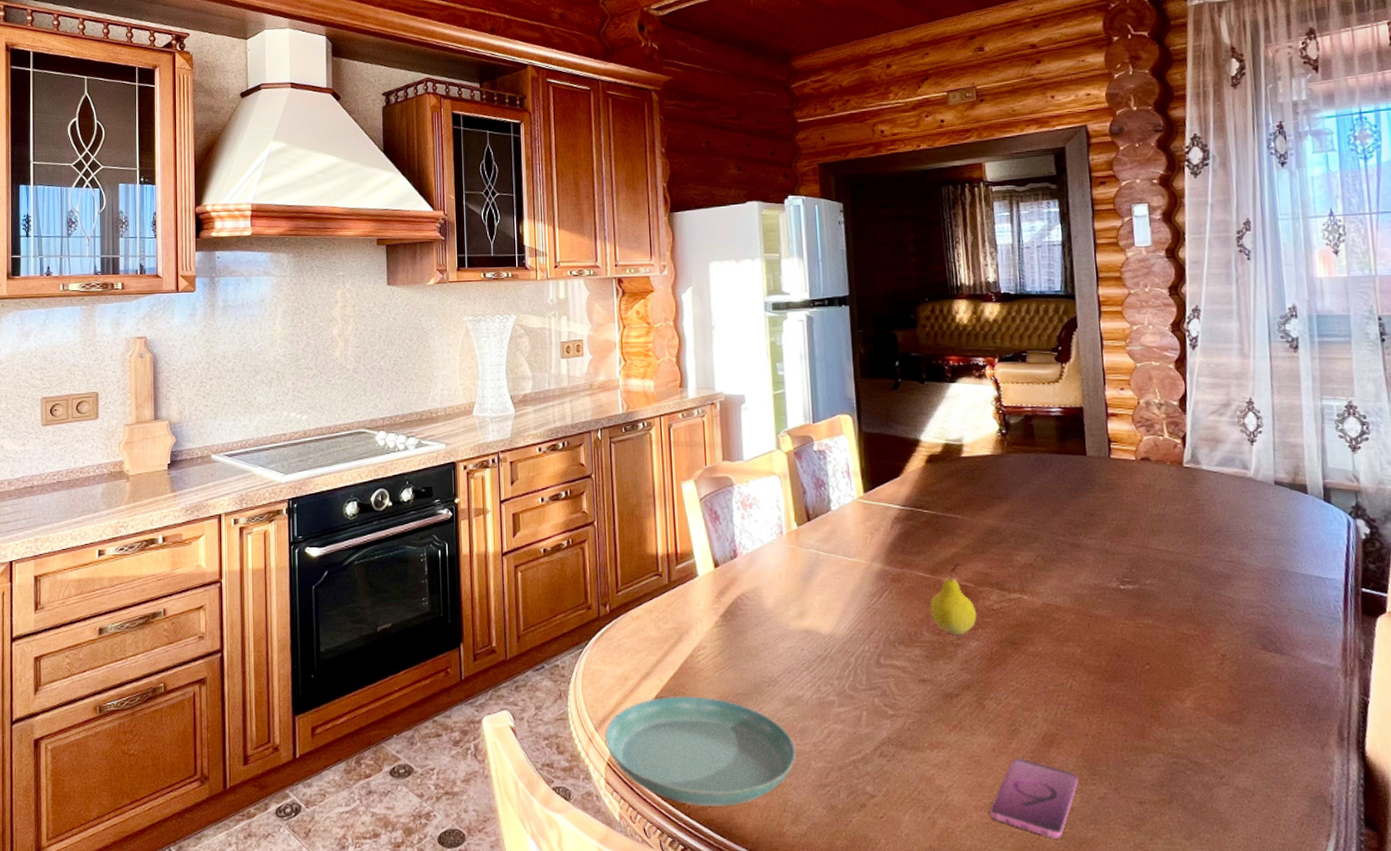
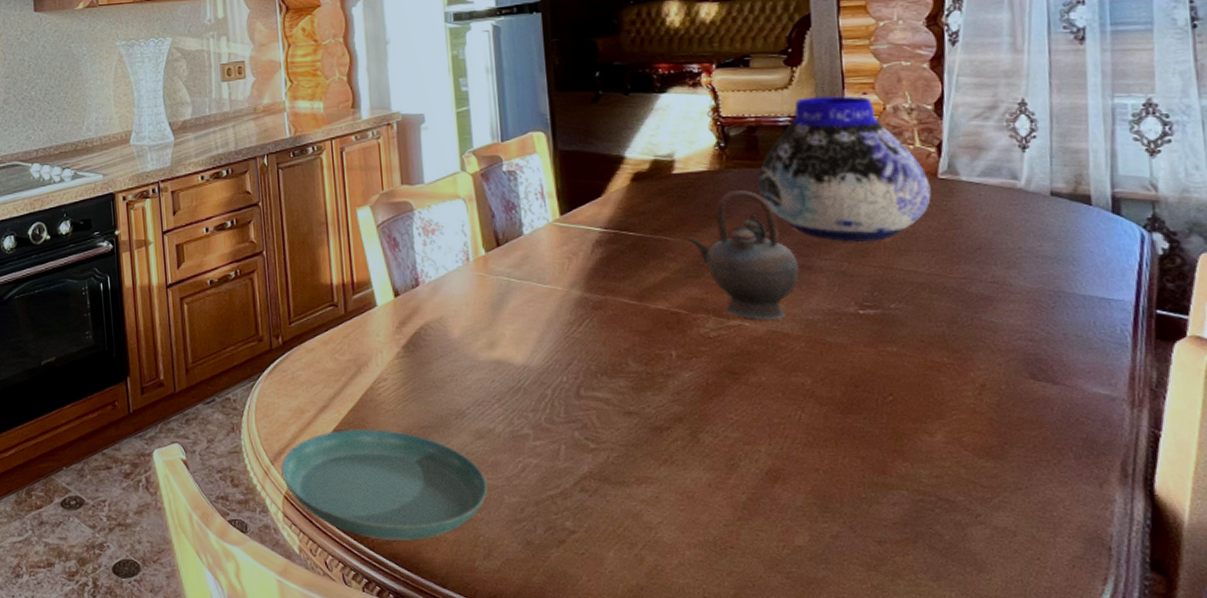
fruit: present [929,564,977,635] -> none [635,290,691,365]
teapot: none [974,474,1069,594] -> present [687,190,799,321]
smartphone: present [990,758,1078,838] -> none [705,494,807,578]
vase: none [1034,389,1178,524] -> present [758,95,931,243]

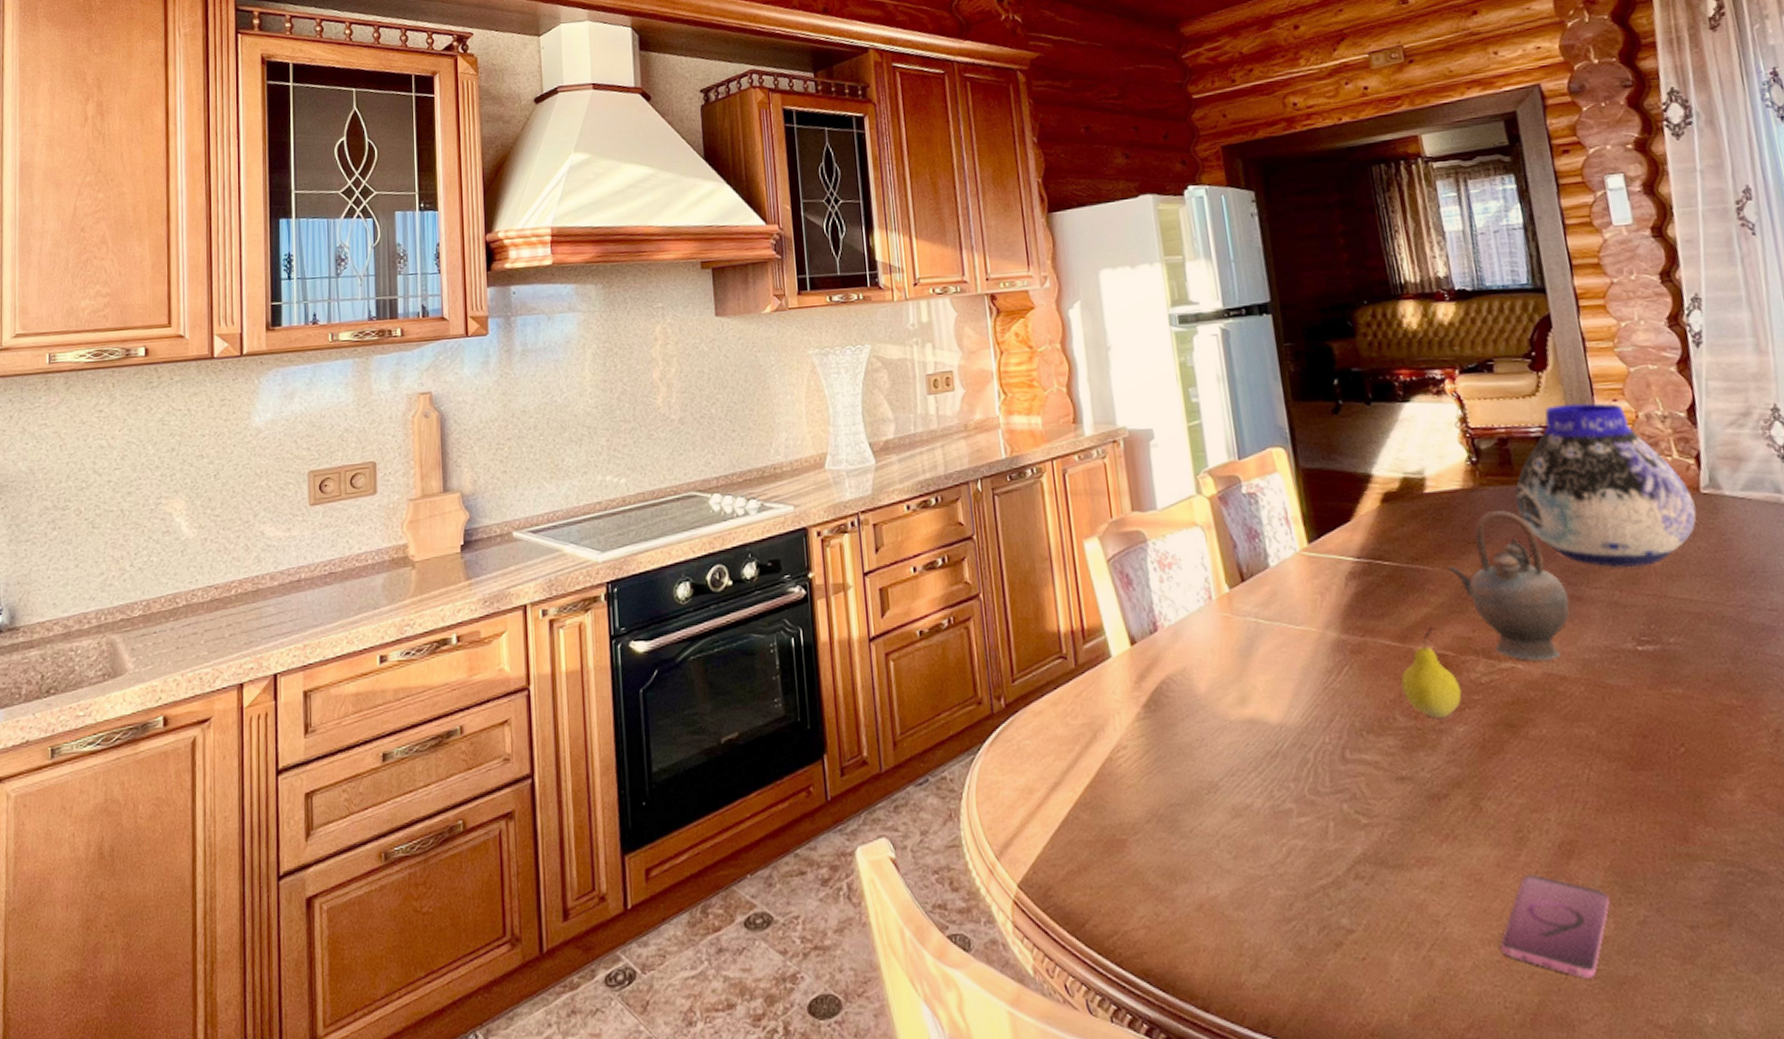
saucer: present [281,428,488,542] -> none [1008,809,1250,954]
fruit: none [635,290,691,365] -> present [1401,628,1462,718]
smartphone: none [705,494,807,578] -> present [1500,874,1610,978]

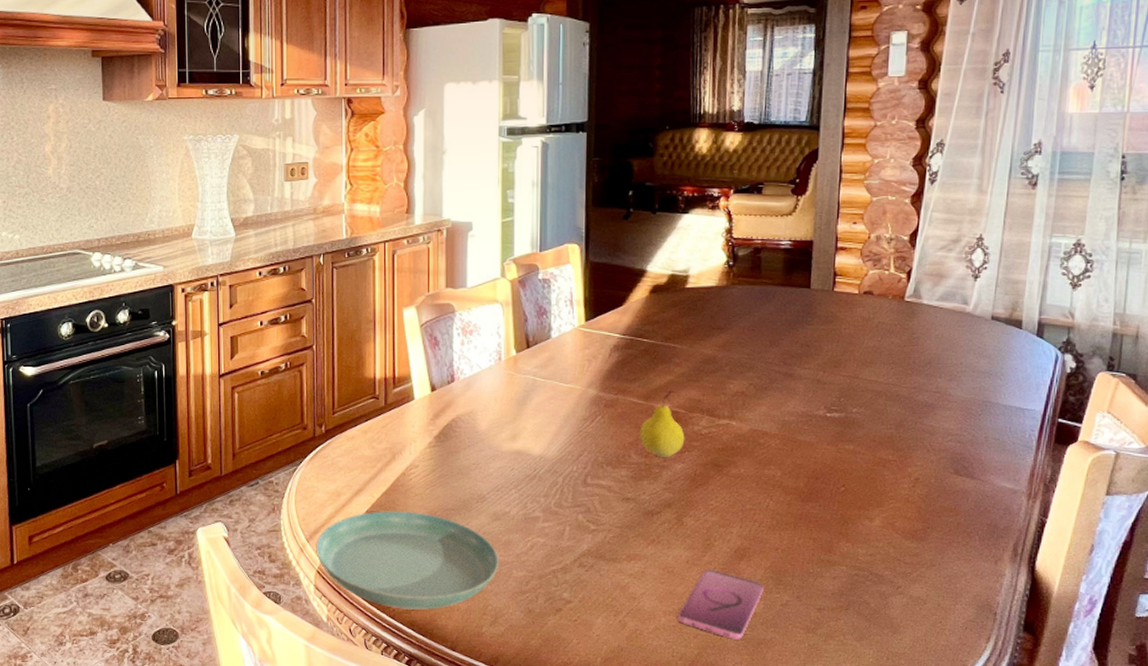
saucer: none [1008,809,1250,954] -> present [316,510,500,611]
teapot: present [1447,510,1569,662] -> none [692,305,782,421]
vase: present [1515,403,1697,568] -> none [757,223,898,355]

